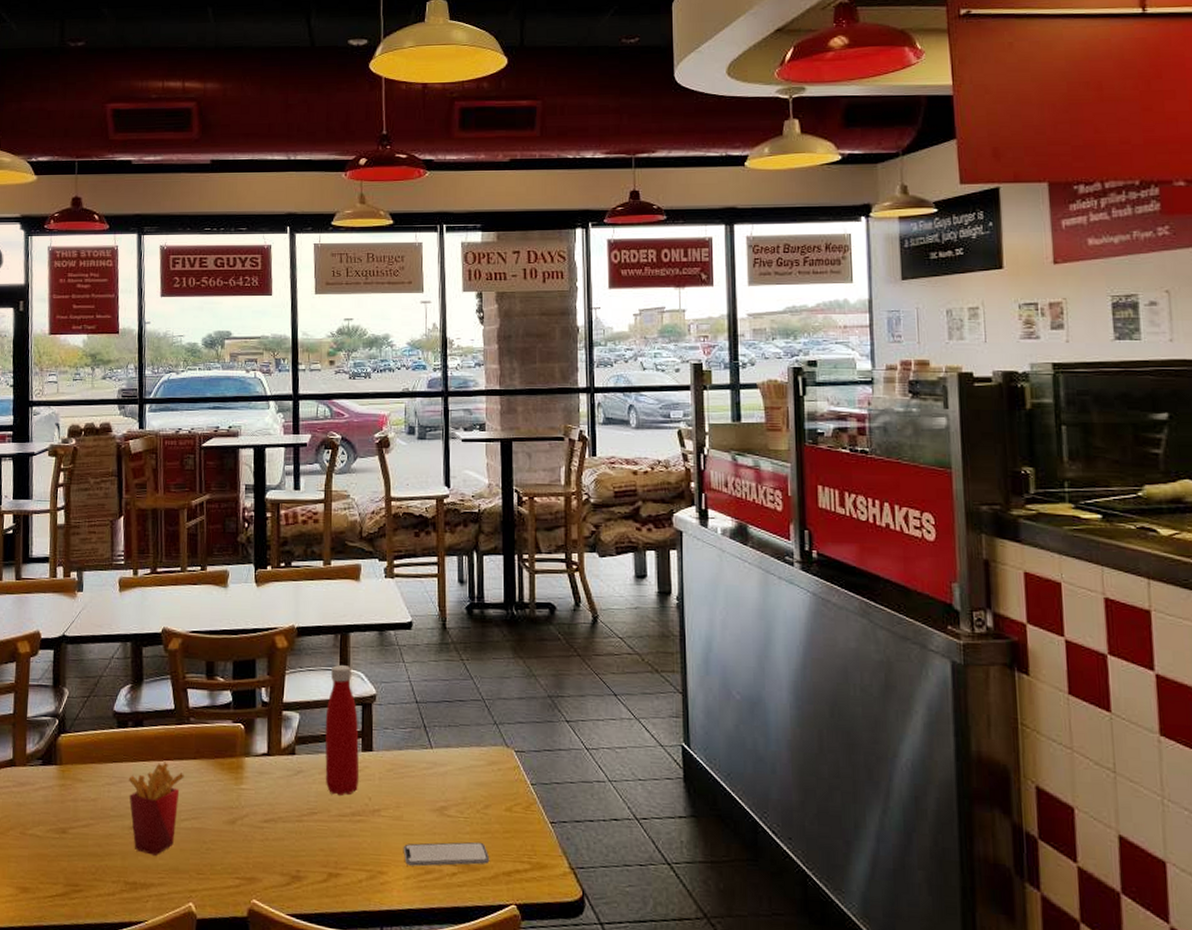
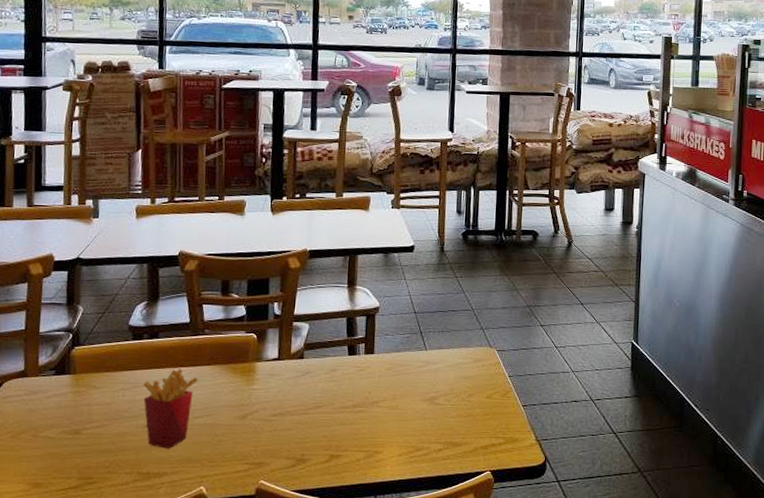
bottle: present [325,665,360,795] -> none [330,283,362,391]
smartphone: present [403,841,490,867] -> none [397,423,471,446]

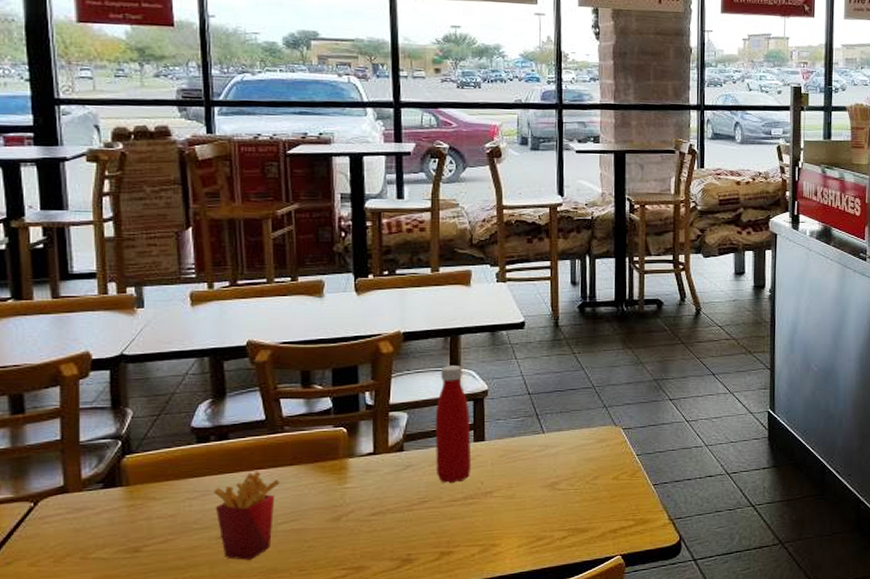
bottle: none [330,283,362,391] -> present [435,366,472,483]

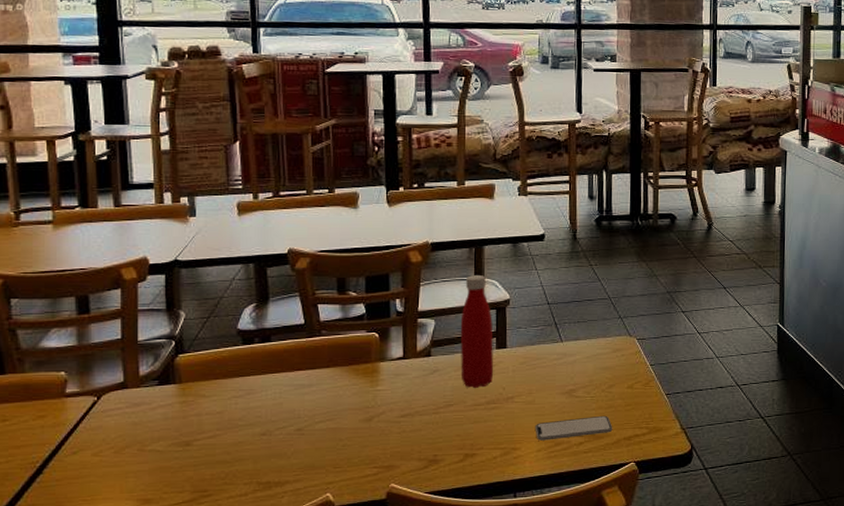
french fries: present [213,471,280,560] -> none [257,372,317,456]
smartphone: none [515,508,598,536] -> present [535,415,613,441]

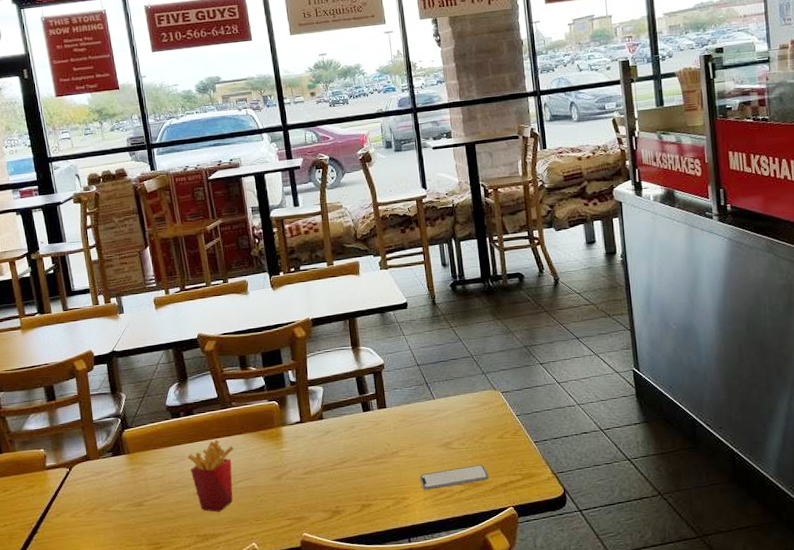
french fries: none [257,372,317,456] -> present [187,439,234,512]
bottle: present [460,275,494,388] -> none [344,344,378,446]

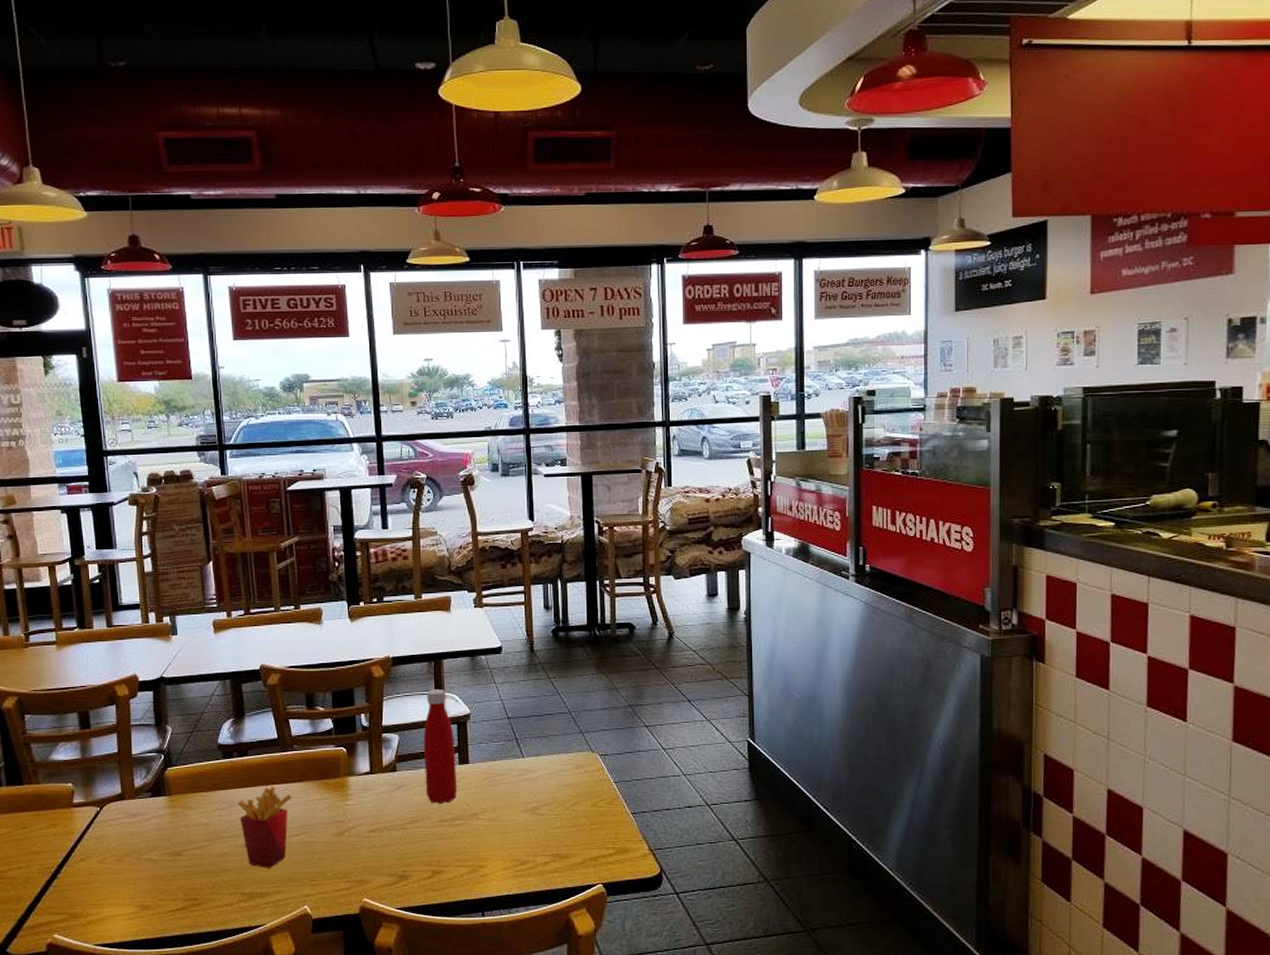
bottle: none [344,344,378,446] -> present [423,689,458,804]
smartphone: present [419,464,489,490] -> none [500,834,578,859]

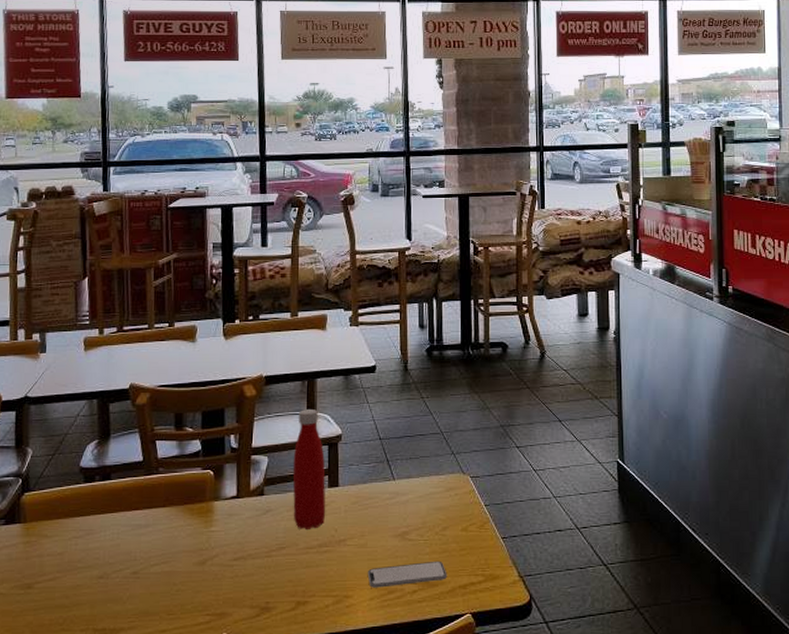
french fries: present [238,786,292,868] -> none [96,512,154,601]
smartphone: none [500,834,578,859] -> present [367,560,447,588]

